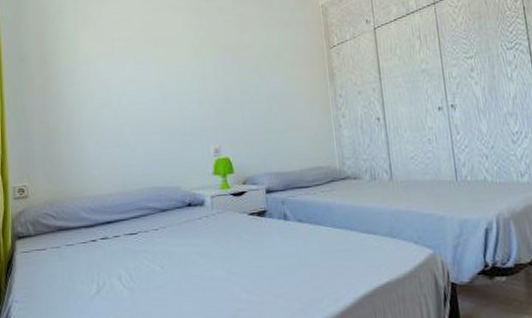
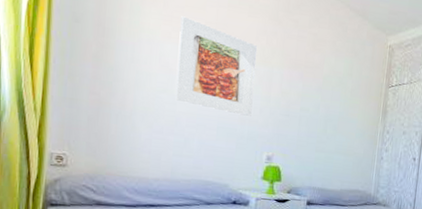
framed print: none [111,31,192,113] -> present [175,16,258,118]

